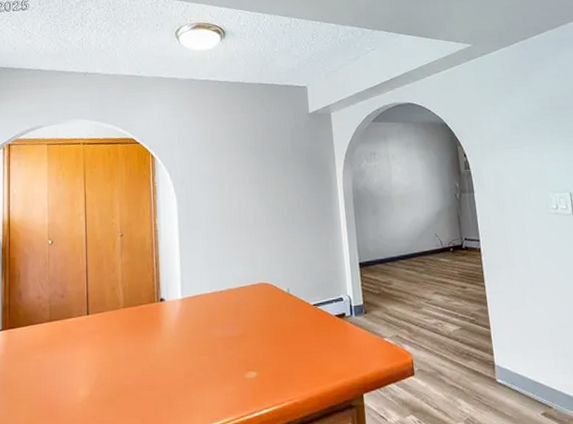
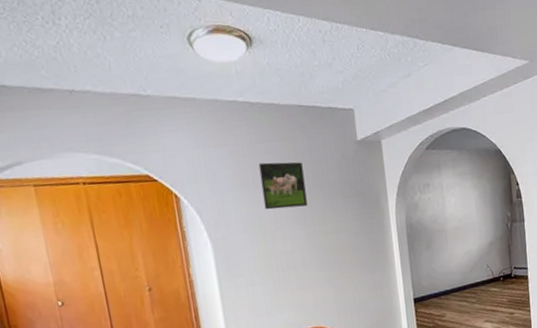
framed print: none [222,130,262,171] -> present [258,162,308,210]

